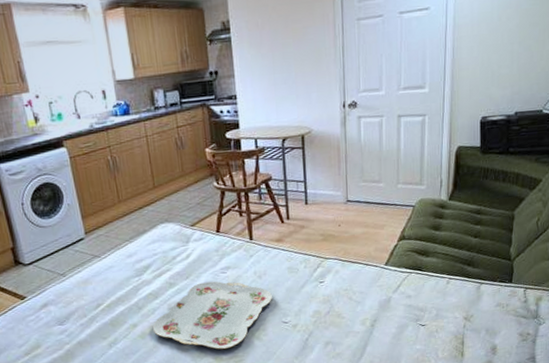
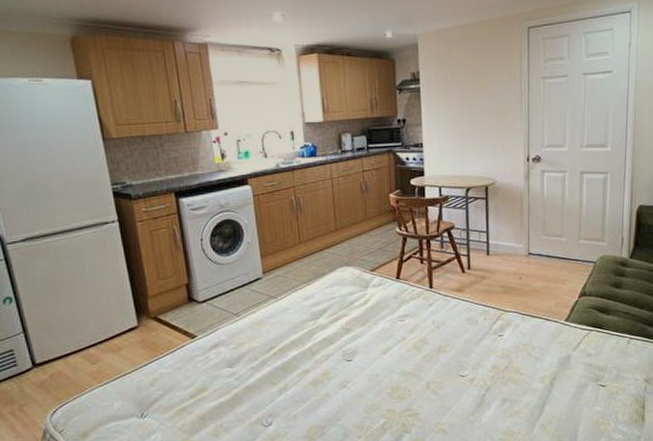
serving tray: present [152,281,272,350] -> none [325,329,450,402]

